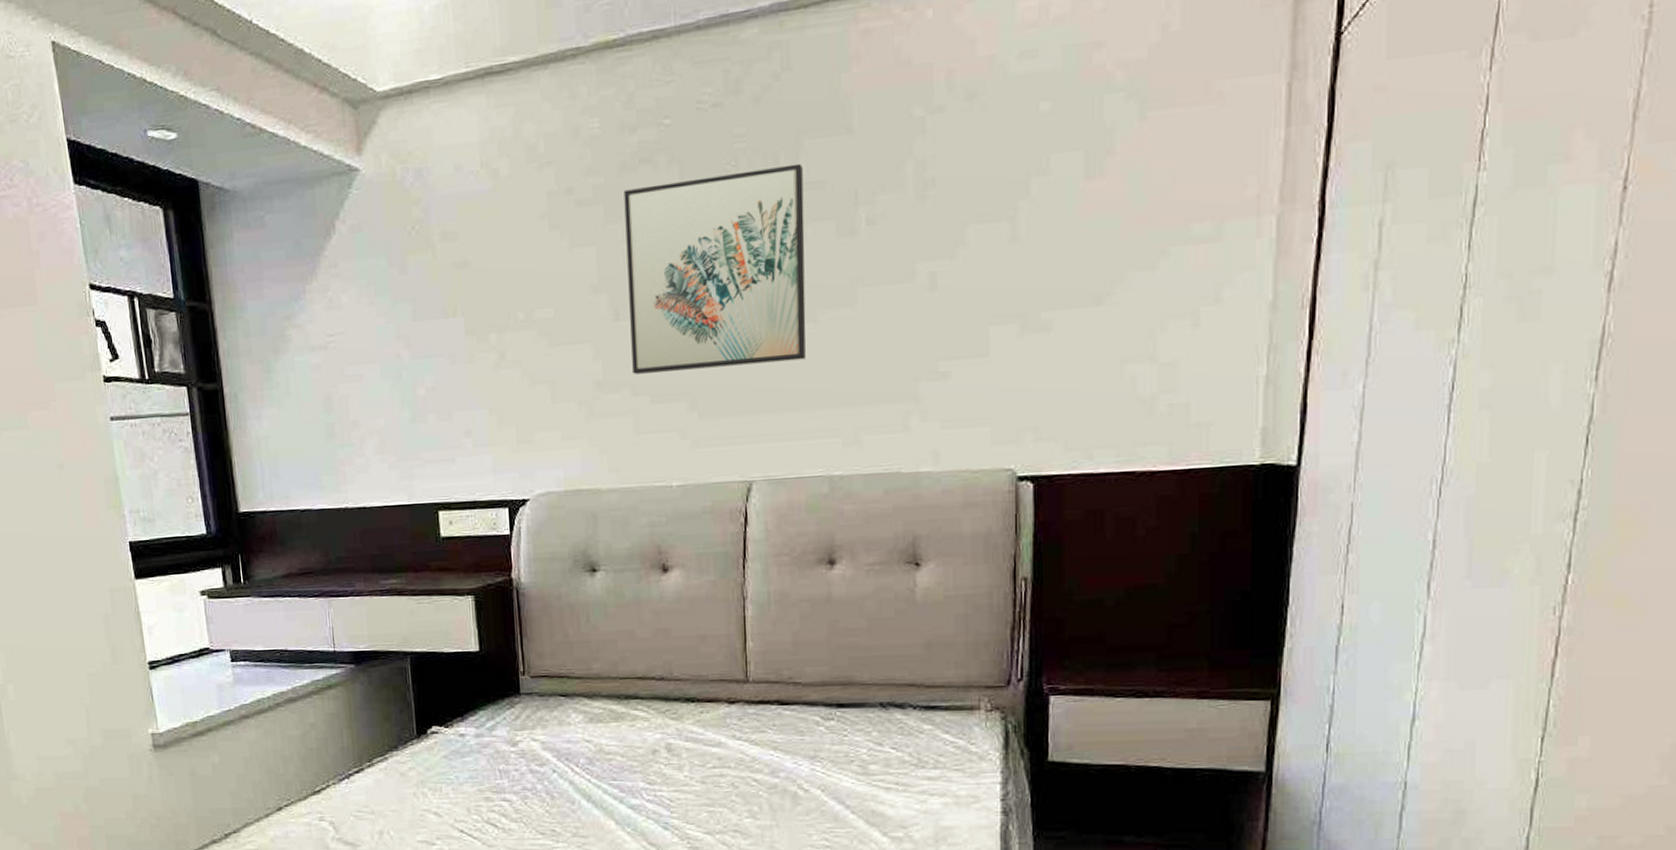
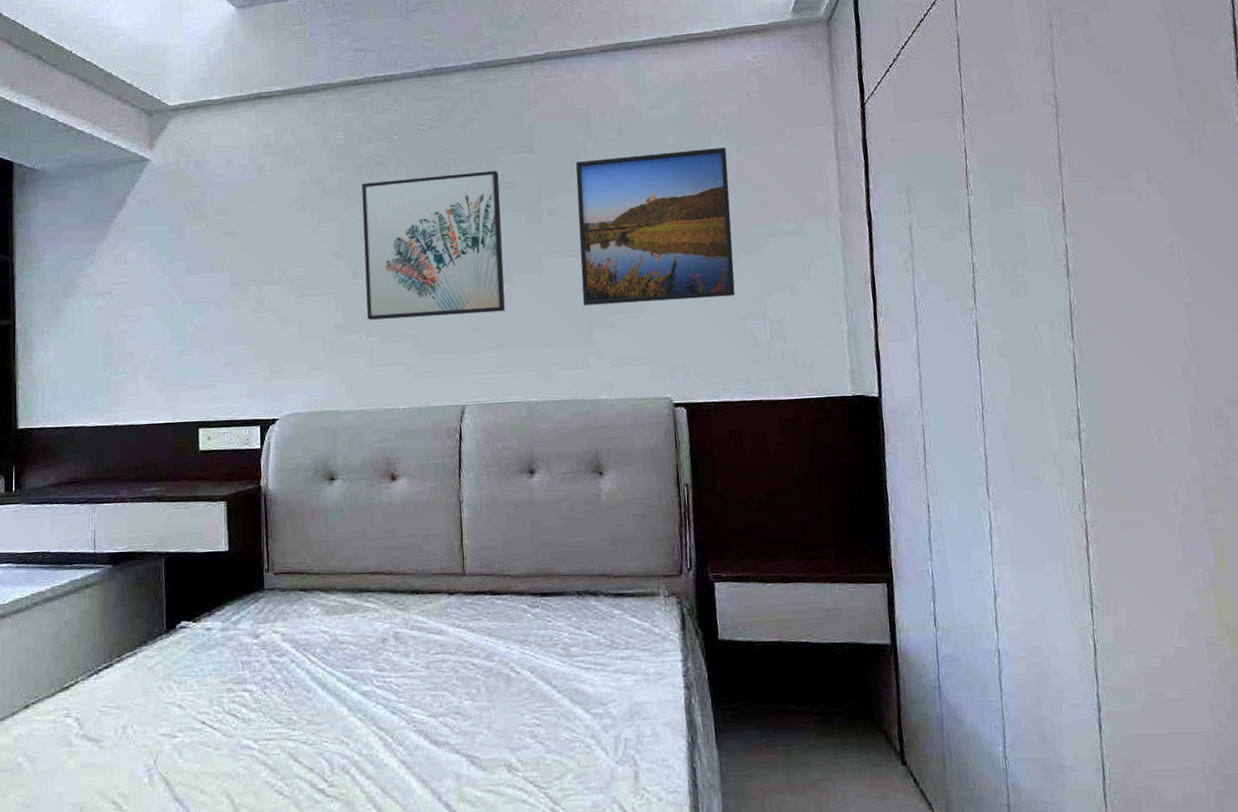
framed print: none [907,114,1123,349] -> present [575,148,735,305]

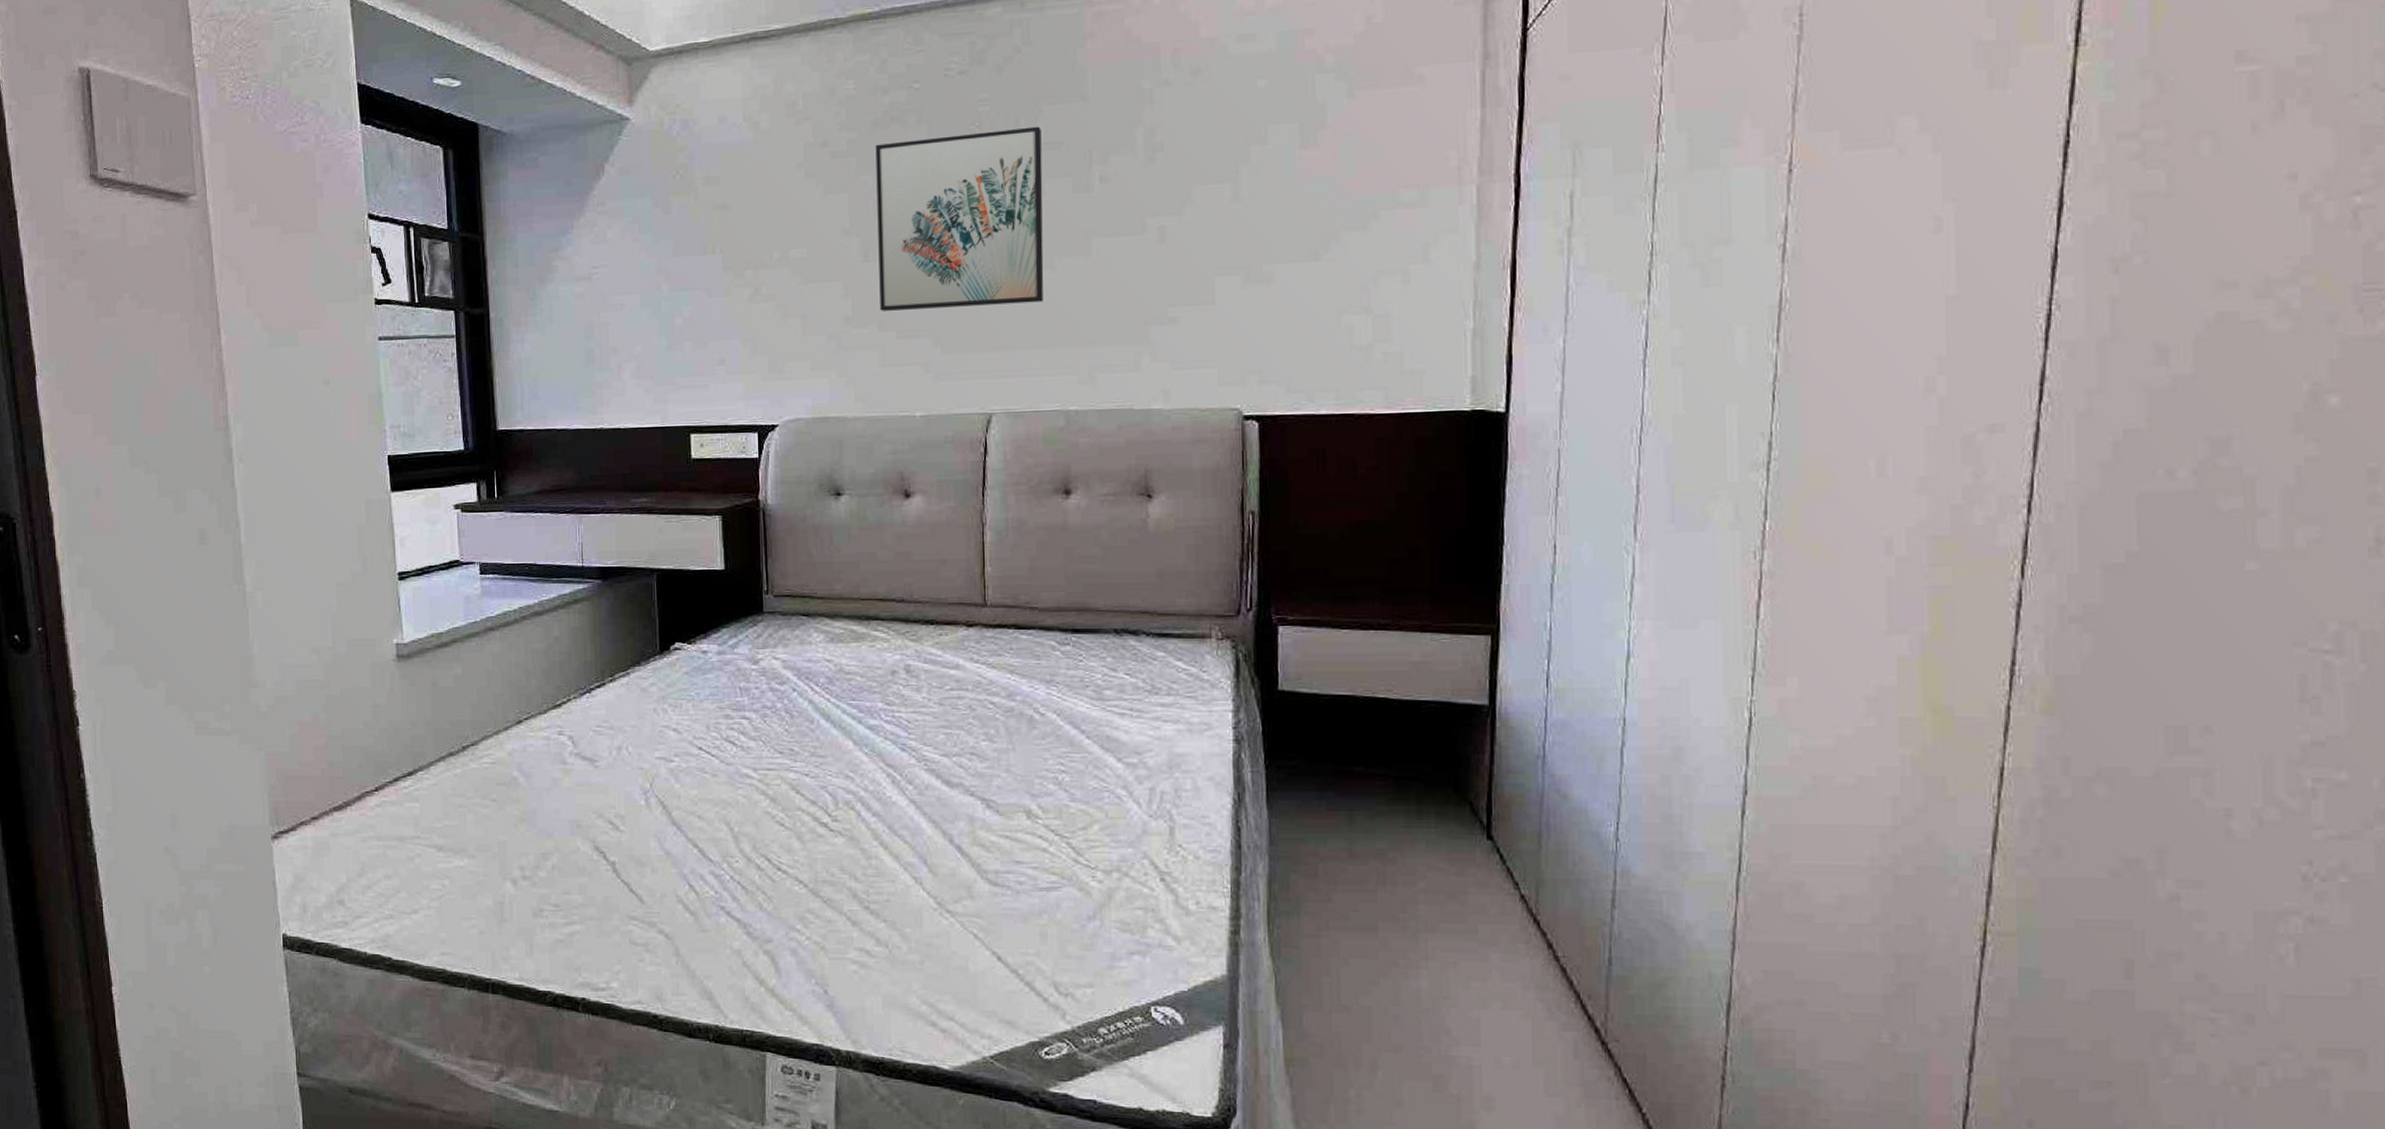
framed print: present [575,148,735,305] -> none [1138,92,1335,295]

